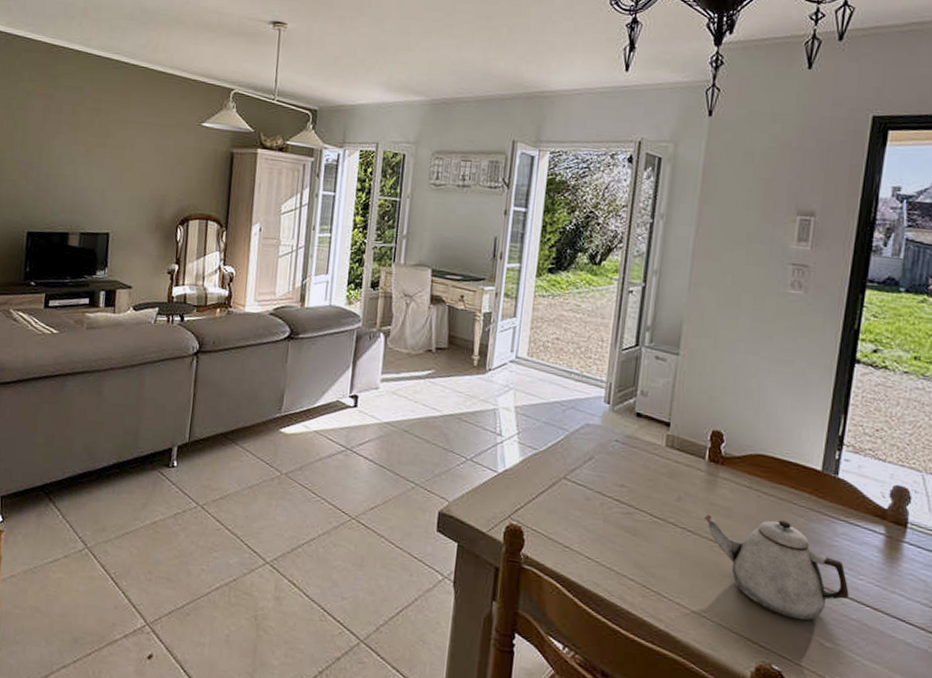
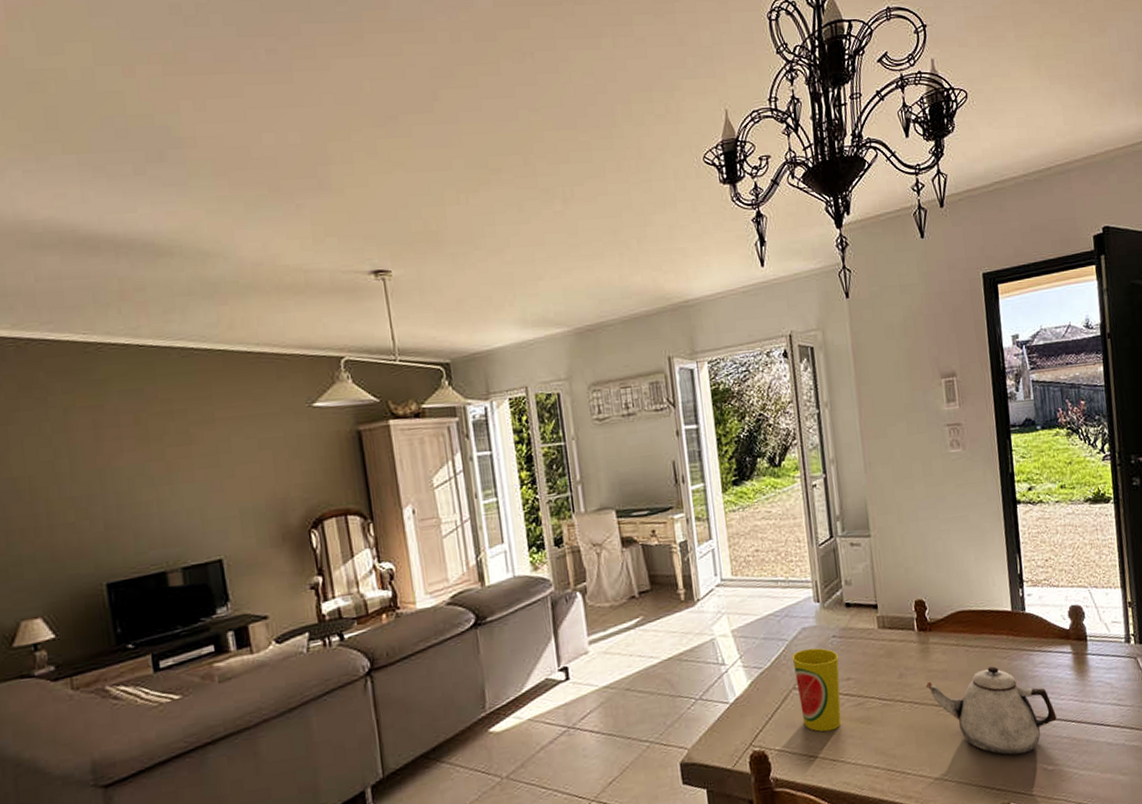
cup: none [566,443,618,530] -> present [792,648,842,732]

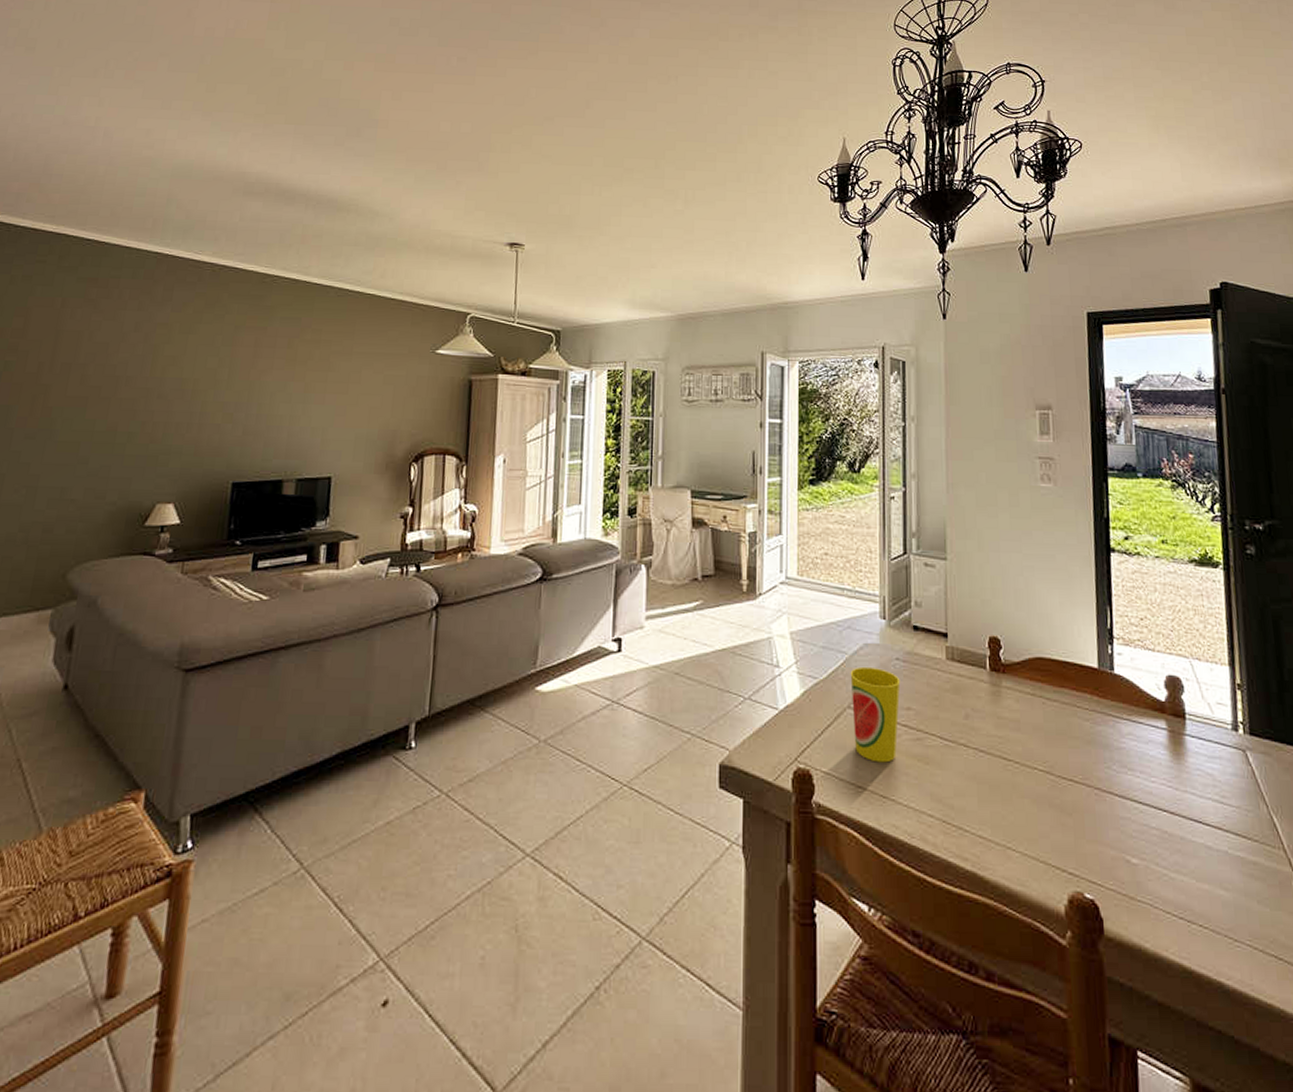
teapot: present [925,666,1057,756] -> none [993,727,1145,837]

